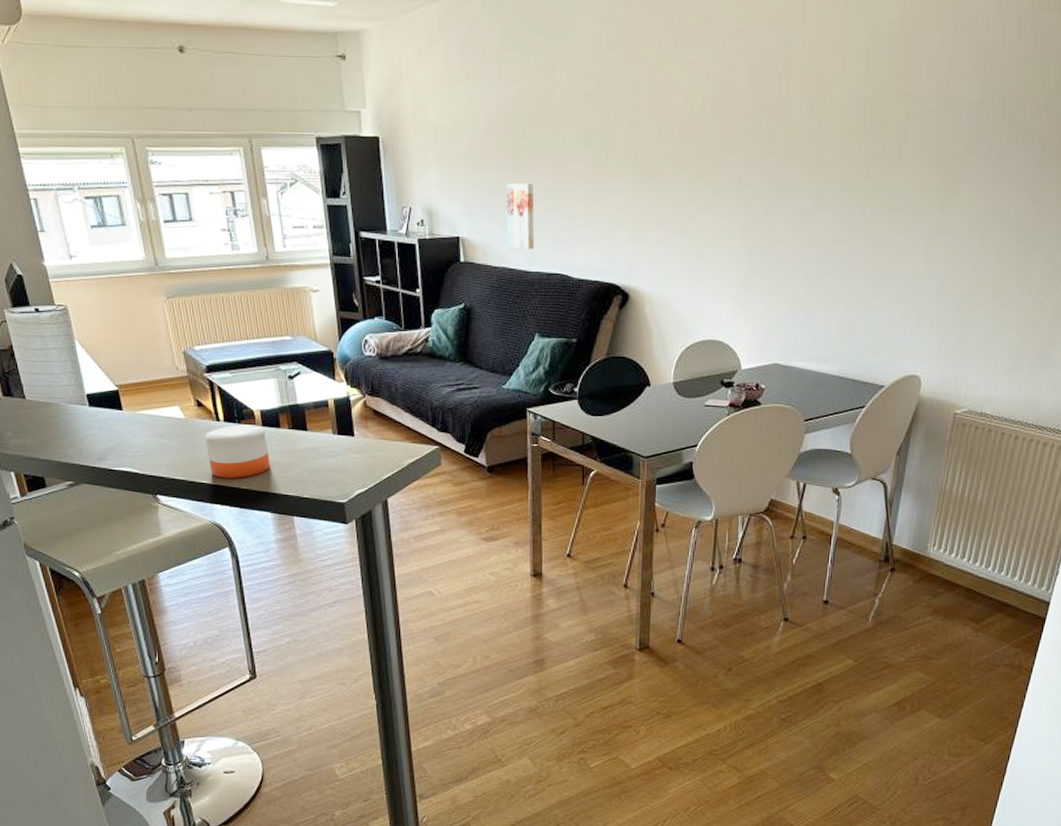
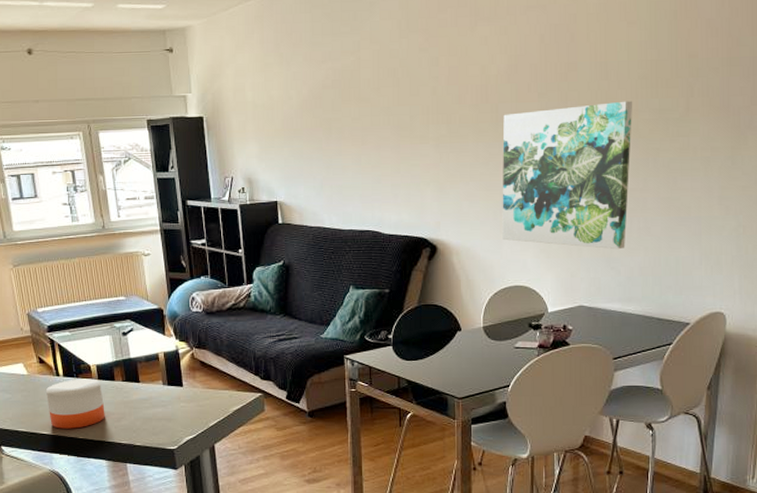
wall art: present [506,183,534,250] -> none [319,151,346,210]
wall art: none [698,142,844,305] -> present [502,101,633,250]

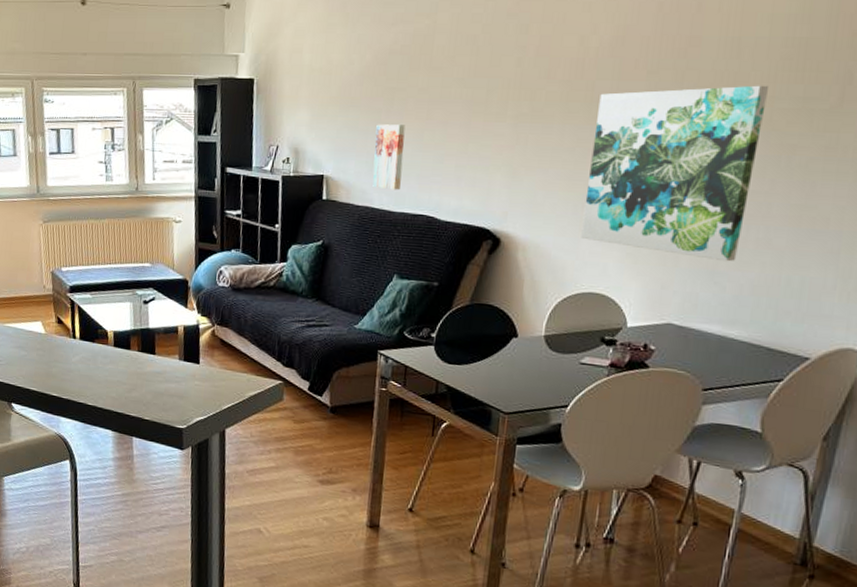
candle: present [45,366,105,429] -> none [60,329,117,395]
wall art: none [319,151,346,210] -> present [372,124,406,191]

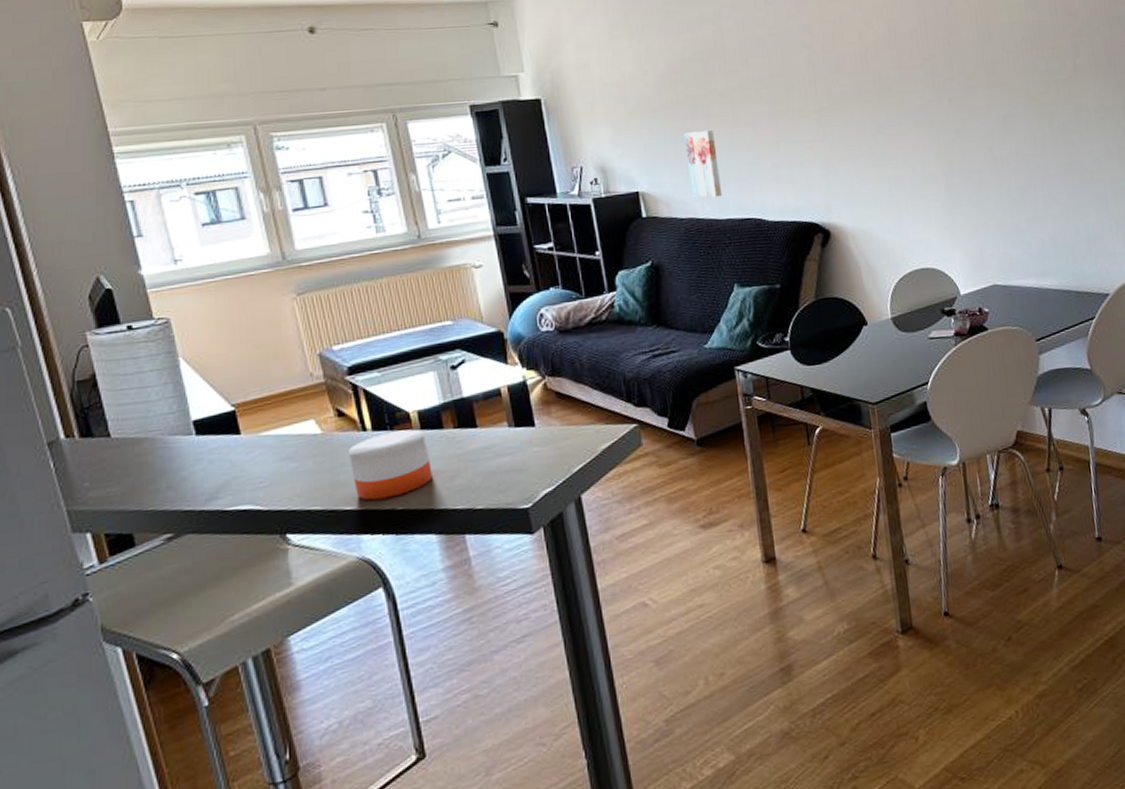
candle: none [60,329,117,395] -> present [347,415,432,501]
wall art: present [581,85,770,262] -> none [887,63,1033,221]

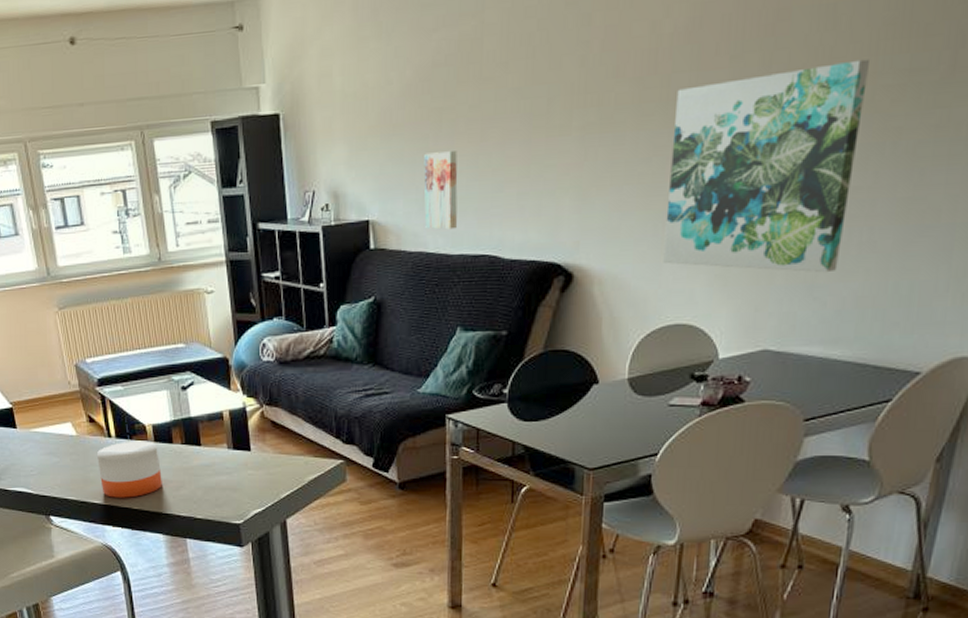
wall art: none [887,63,1033,221] -> present [663,59,871,273]

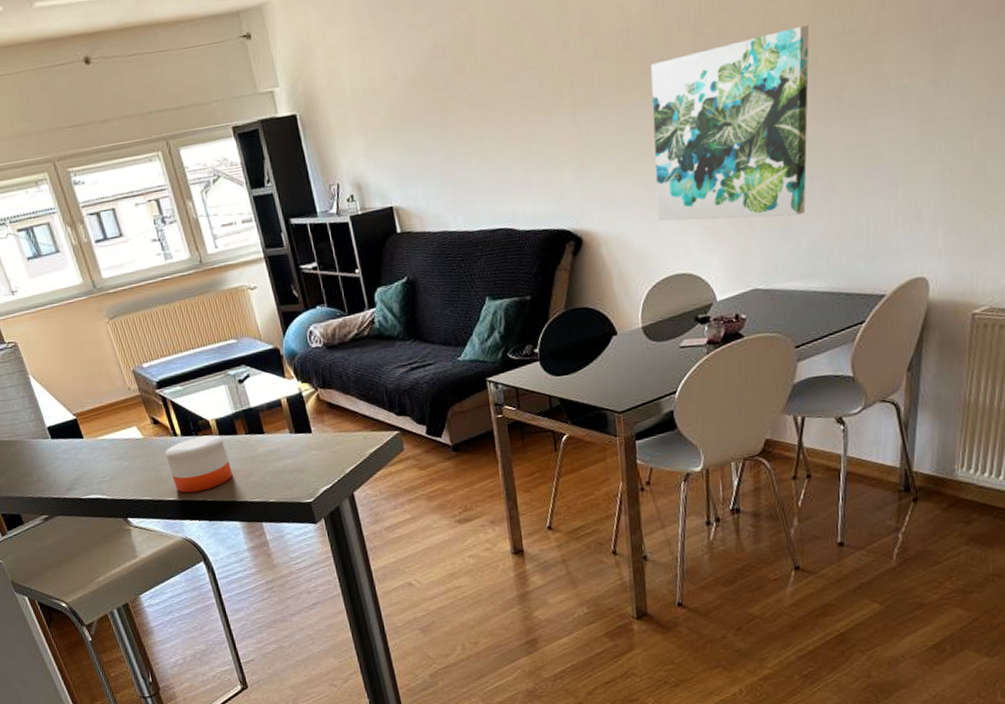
wall art: present [424,151,458,230] -> none [435,135,473,210]

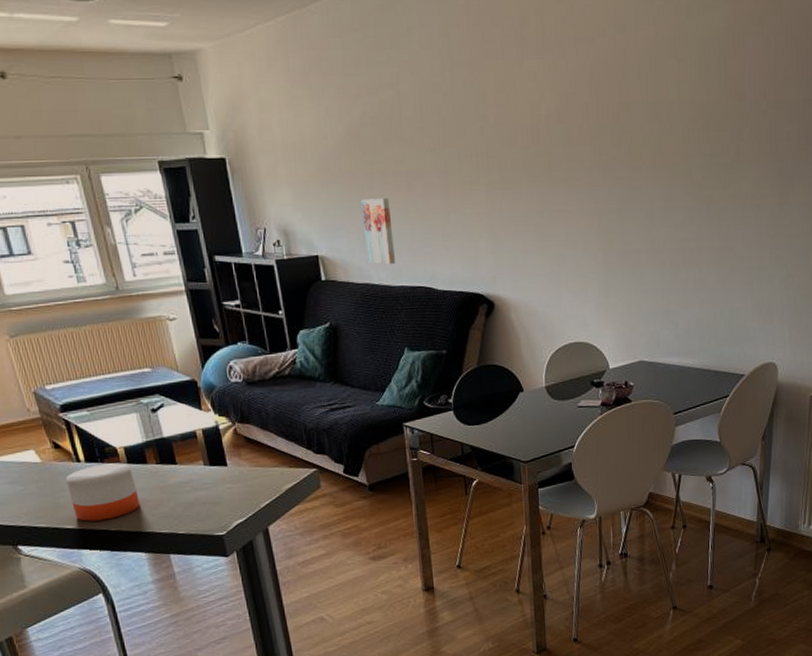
wall art: none [435,135,473,210] -> present [361,198,395,265]
wall art: present [651,25,810,221] -> none [556,145,686,302]

